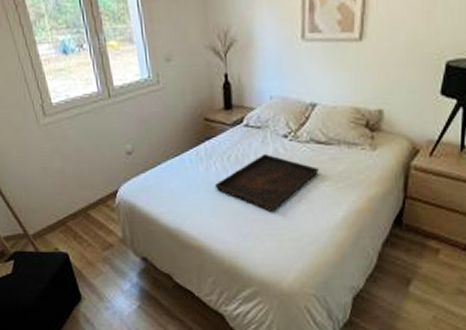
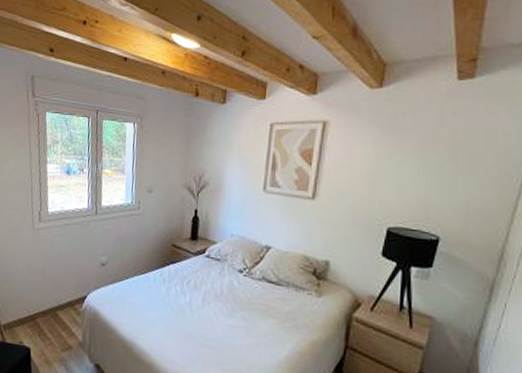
serving tray: present [214,153,319,213] -> none [172,284,267,341]

